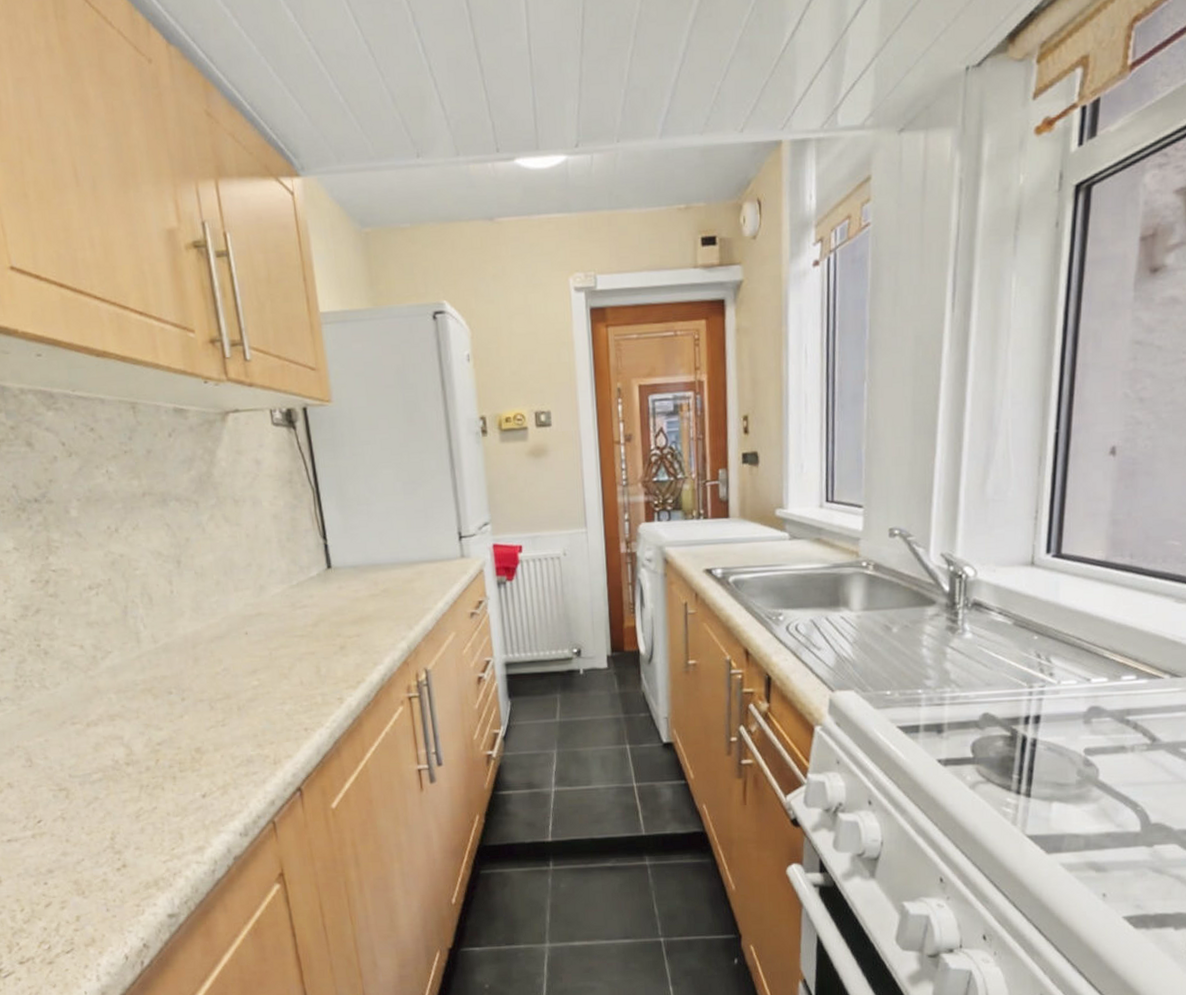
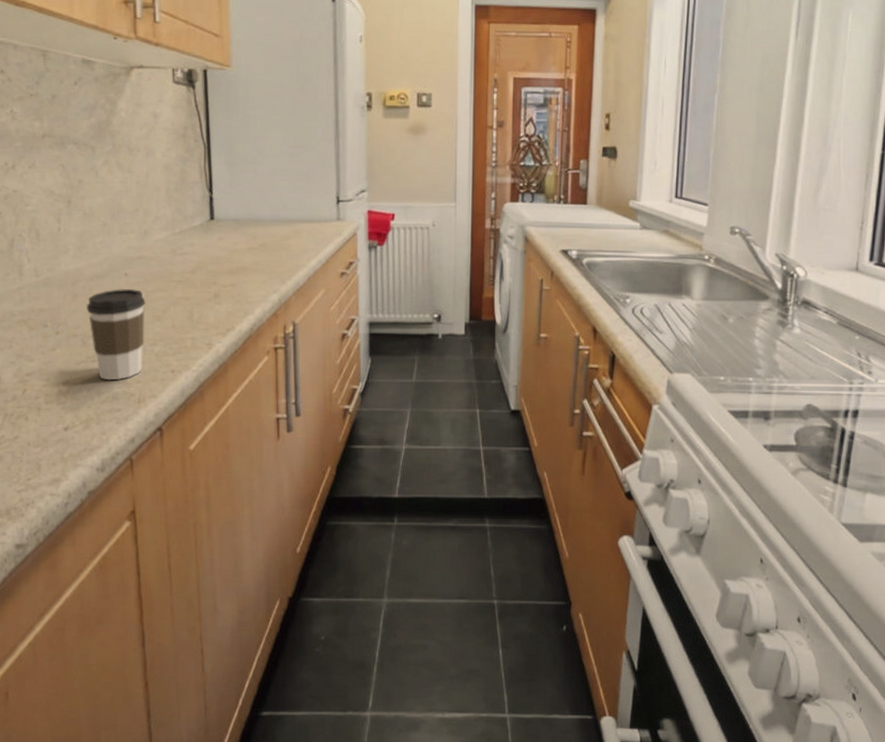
coffee cup: none [209,647,275,744] -> present [85,288,146,381]

